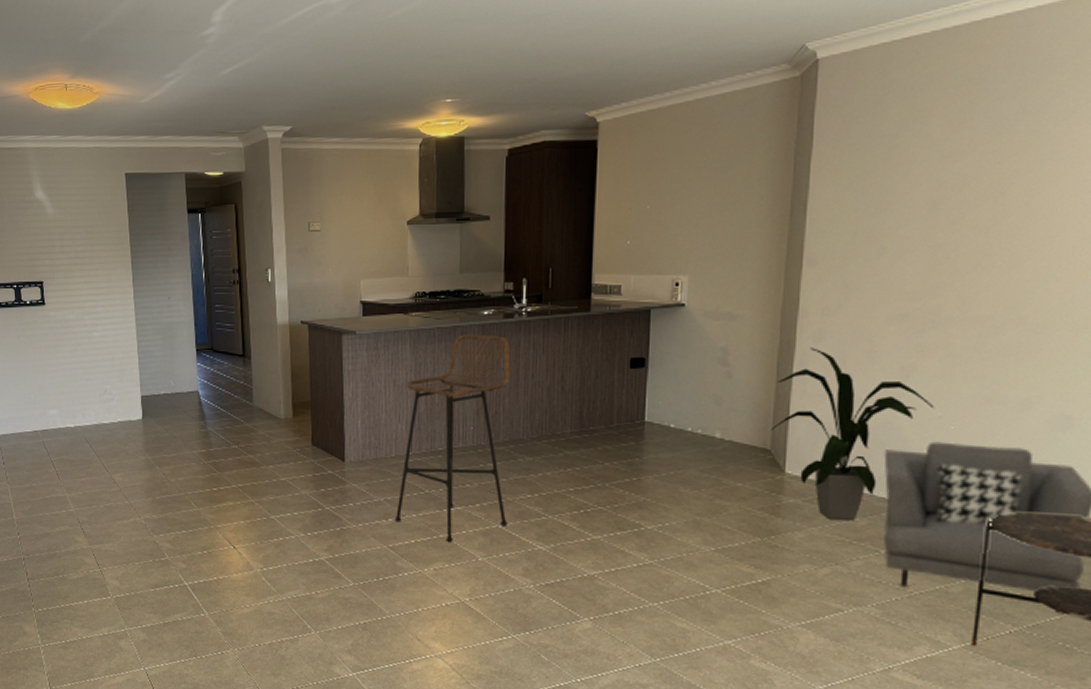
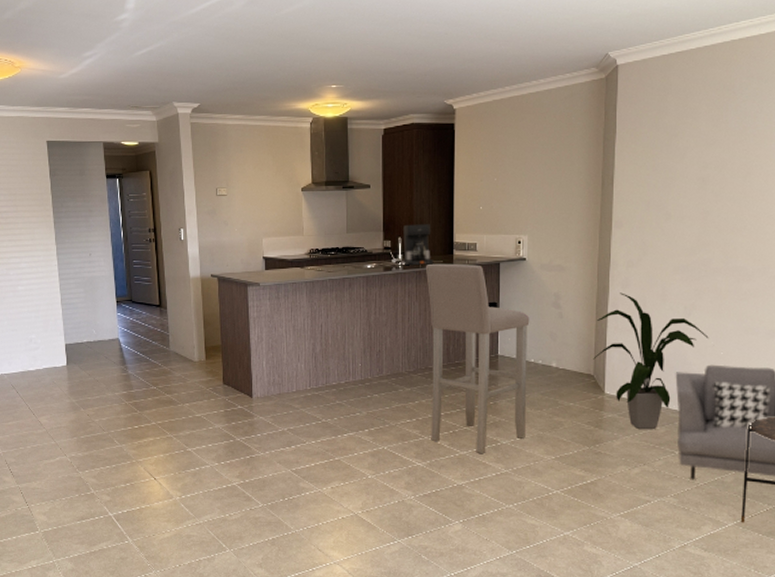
bar stool: present [394,334,510,542] -> none [297,285,391,463]
coffee maker: none [528,262,566,313] -> present [403,224,434,266]
bar stool: none [556,309,688,540] -> present [426,263,530,454]

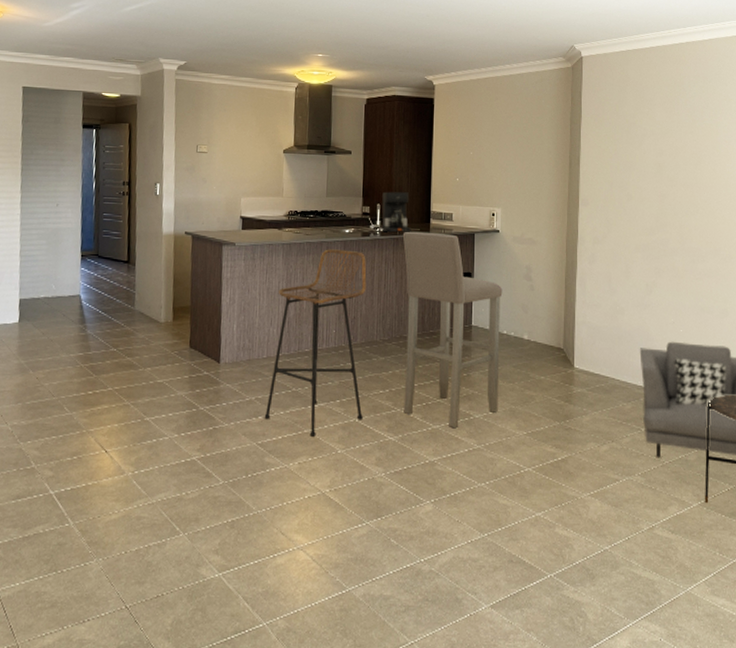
bar stool: none [297,285,391,463] -> present [264,249,367,437]
house plant: present [593,292,709,430] -> none [563,268,669,406]

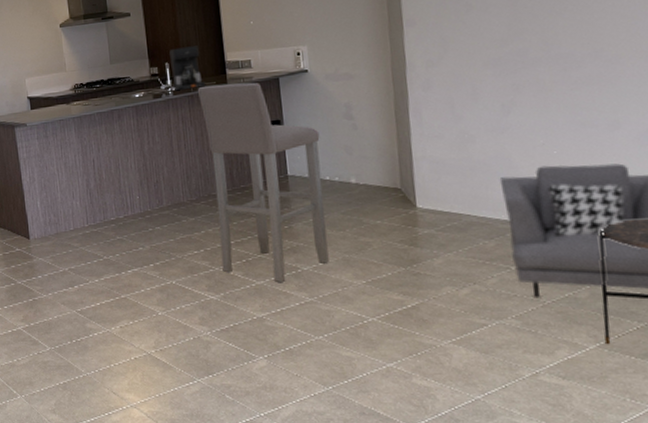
bar stool: present [264,249,367,437] -> none [76,114,180,301]

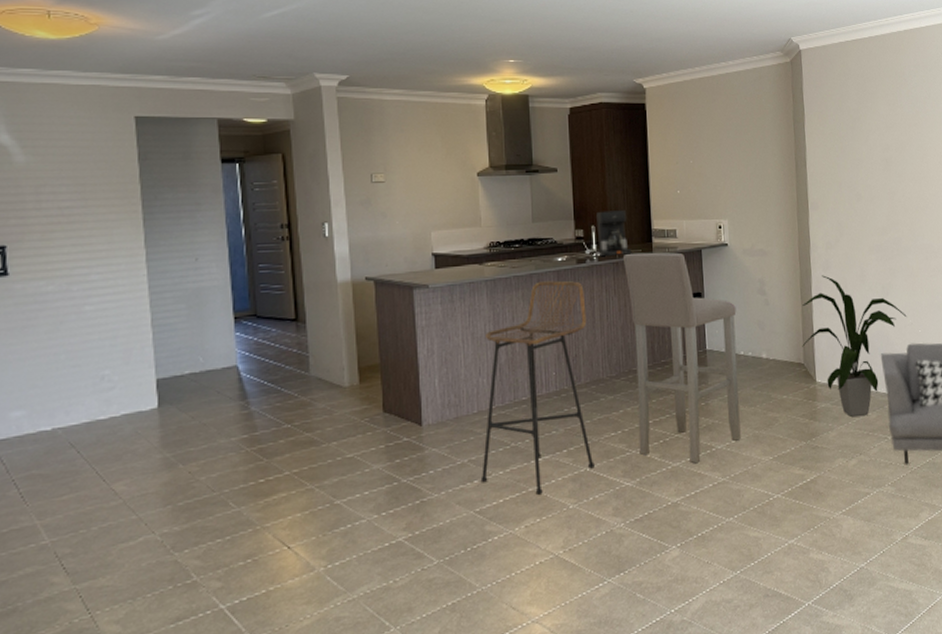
bar stool: none [76,114,180,301] -> present [480,280,595,495]
house plant: none [398,95,537,245] -> present [802,275,907,418]

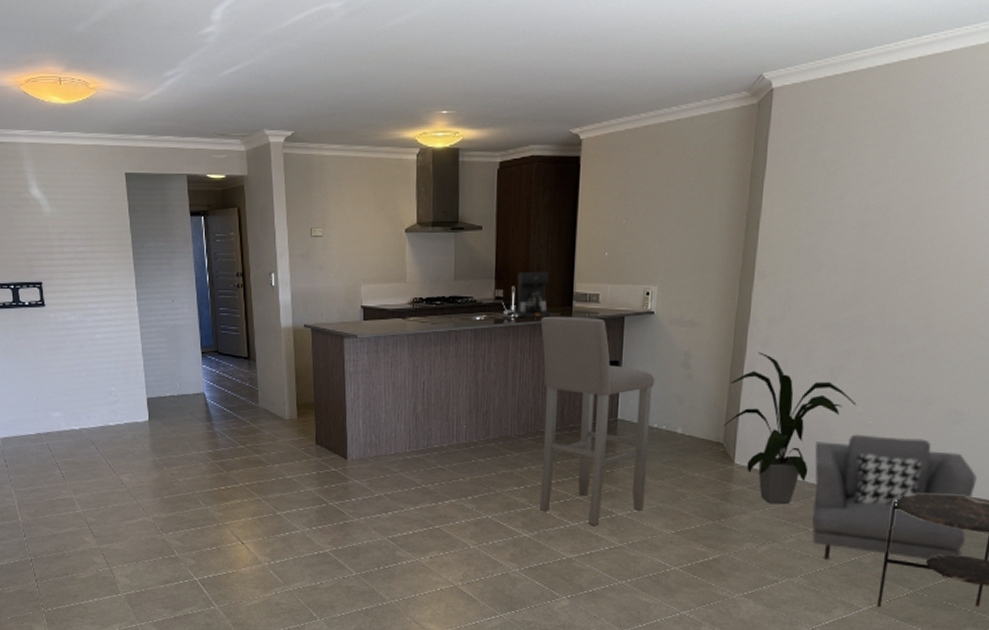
bar stool: present [480,280,595,495] -> none [394,339,500,532]

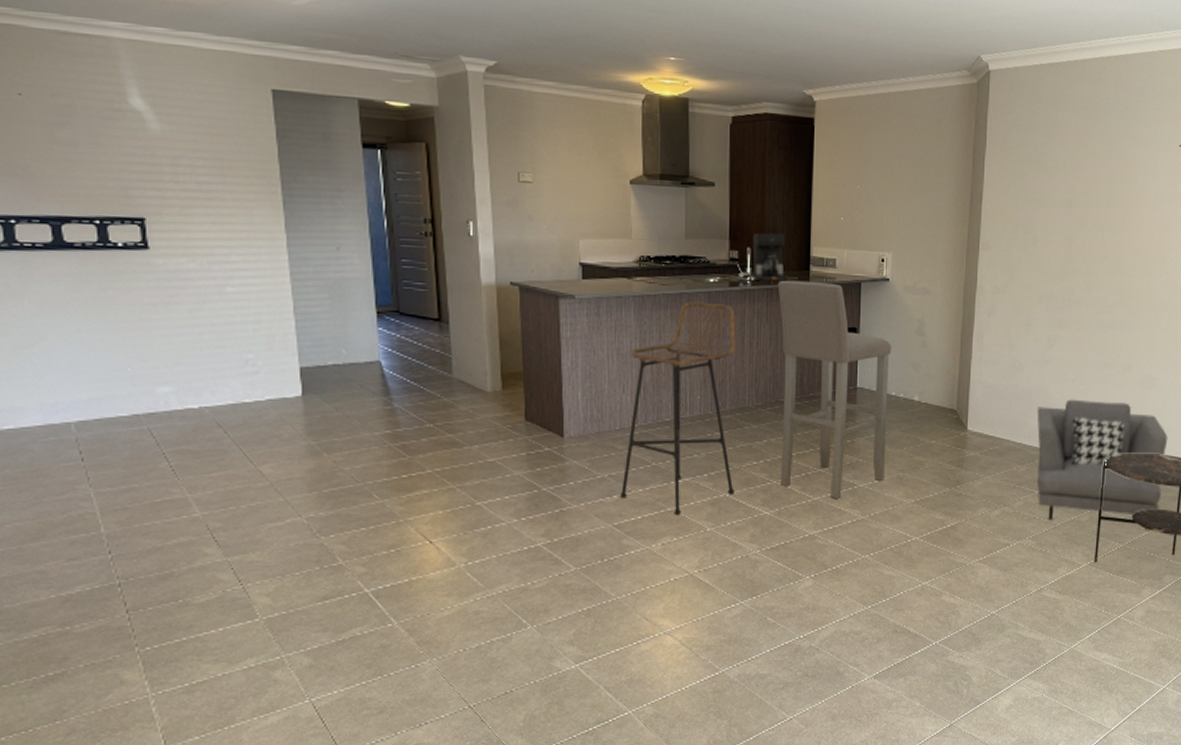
bar stool: none [394,339,500,532] -> present [620,302,736,515]
house plant: present [724,352,857,504] -> none [956,320,1070,469]

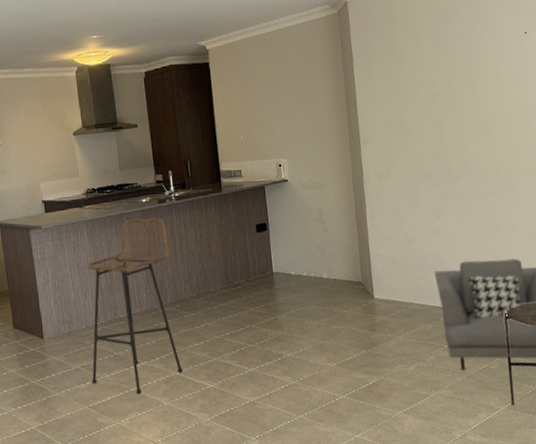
coffee maker: present [752,232,788,283] -> none [172,156,204,197]
bar stool: present [778,280,892,500] -> none [197,190,308,369]

